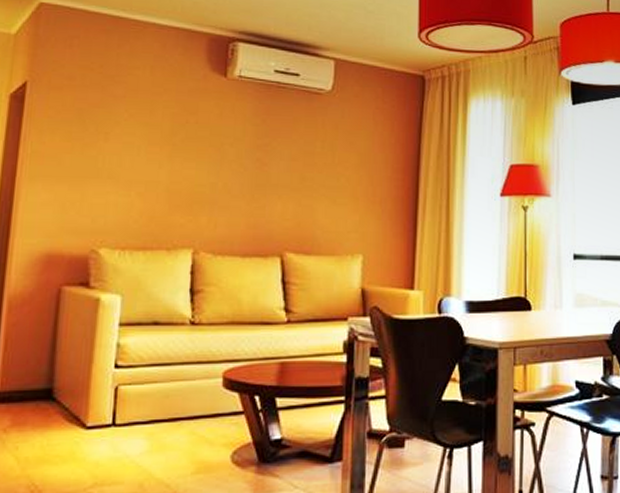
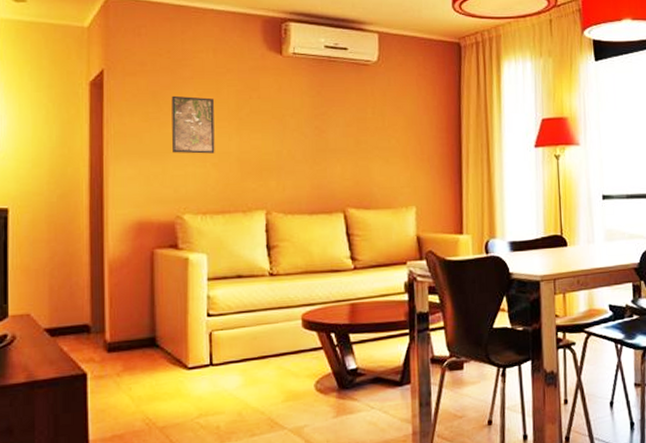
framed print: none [94,114,146,182] -> present [171,95,215,154]

